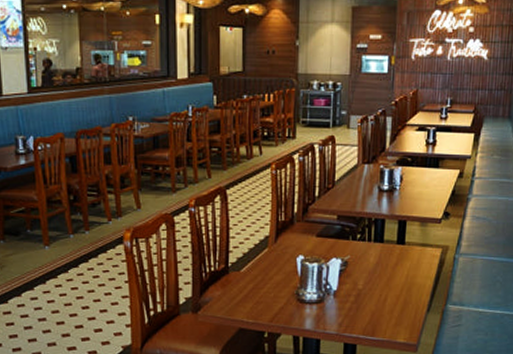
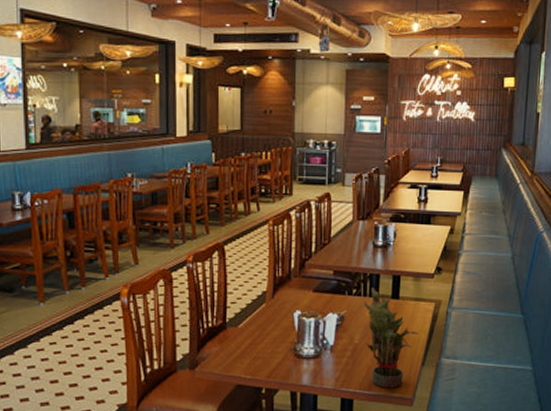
potted plant: none [368,233,425,333] -> present [364,287,420,388]

